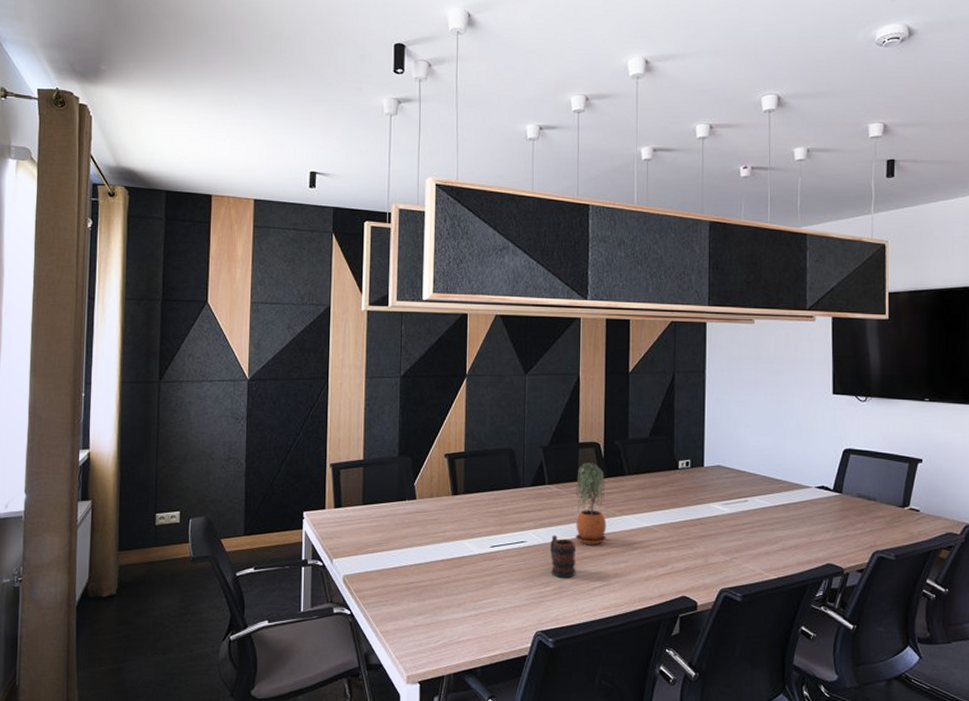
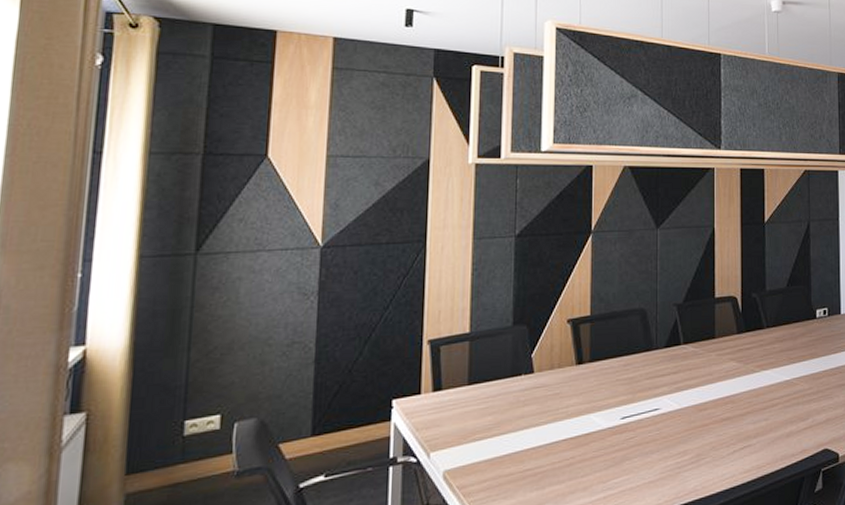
mug: present [550,535,577,578] -> none [686,398,715,445]
potted plant: present [575,462,607,545] -> none [712,317,746,406]

